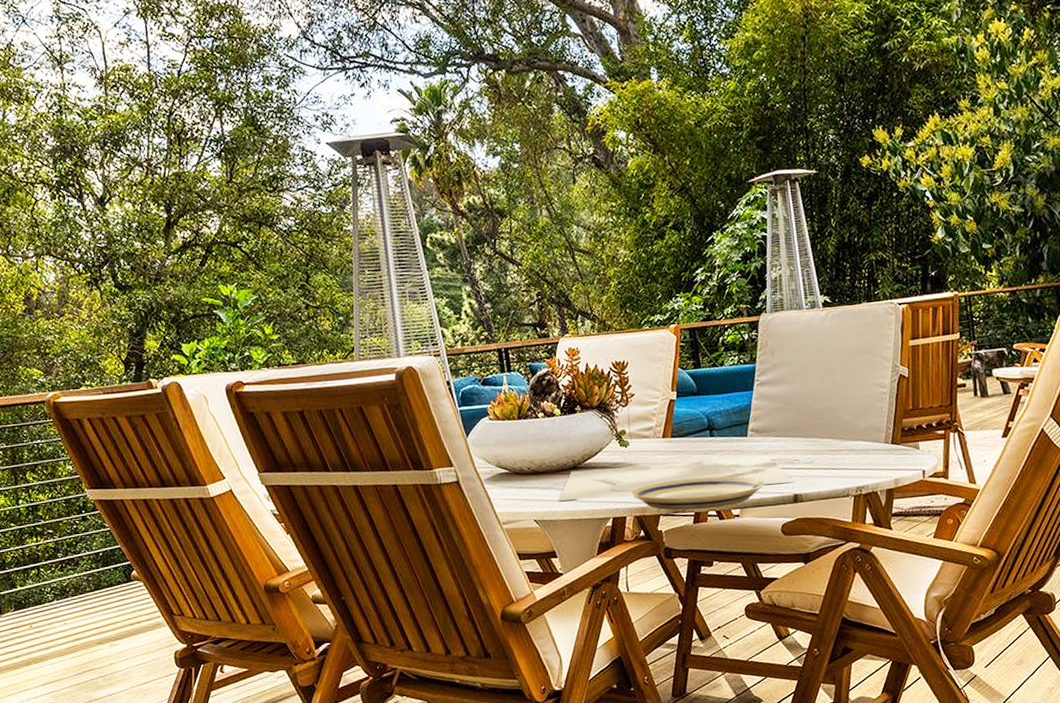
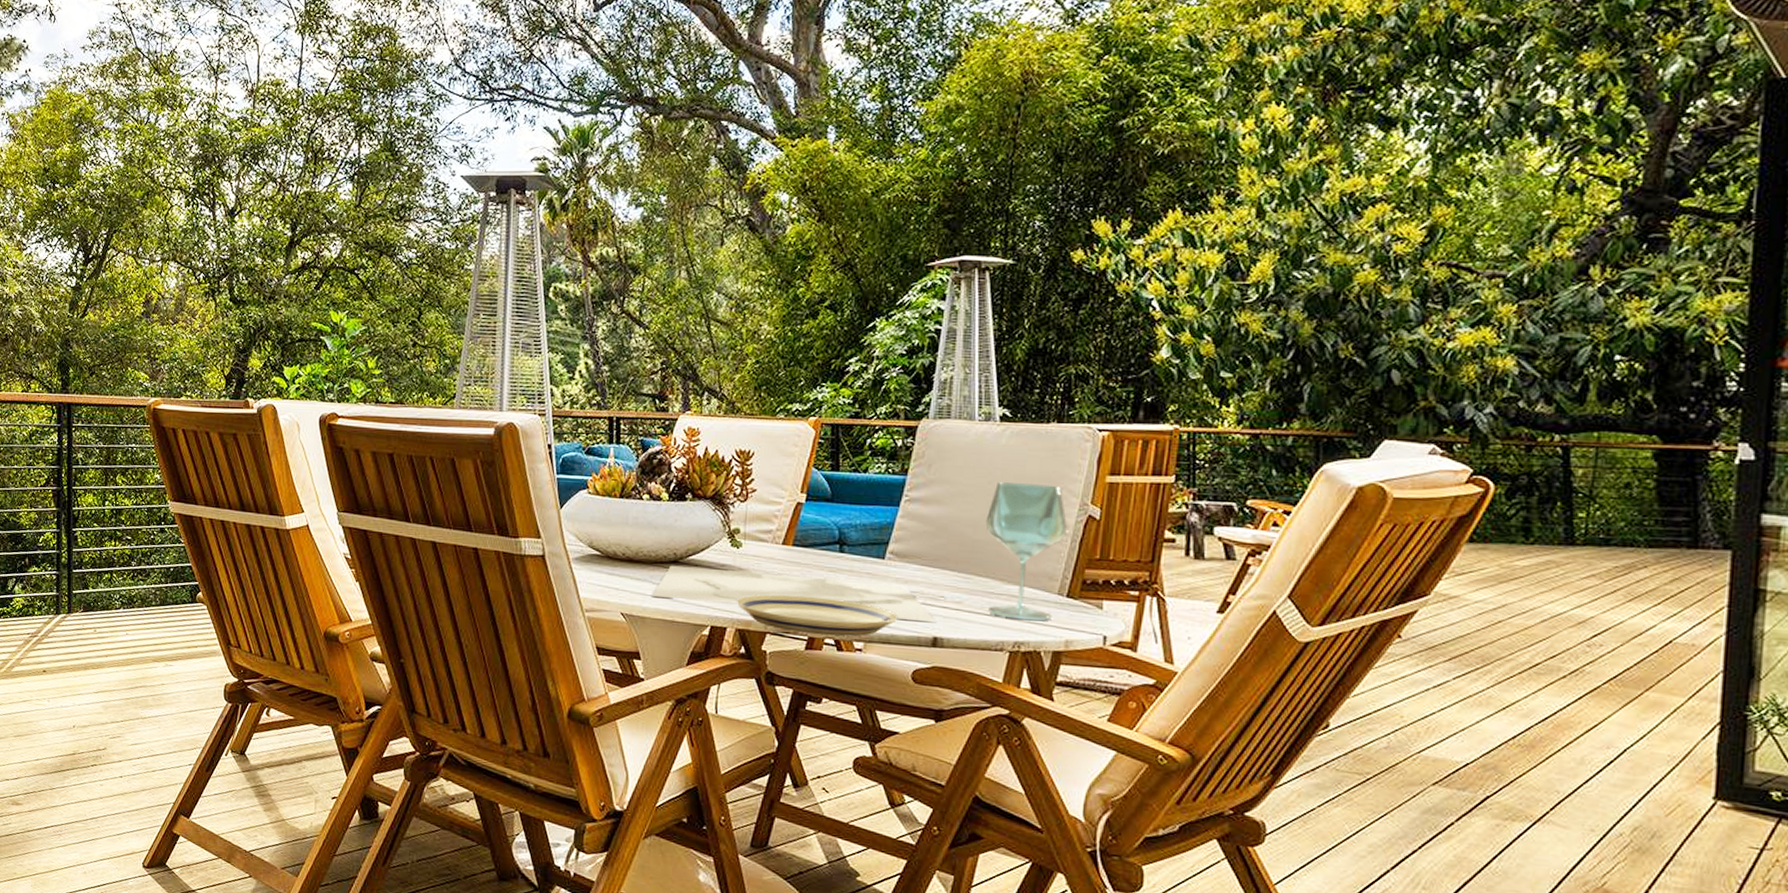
wine glass: none [822,354,885,469] -> present [985,482,1067,622]

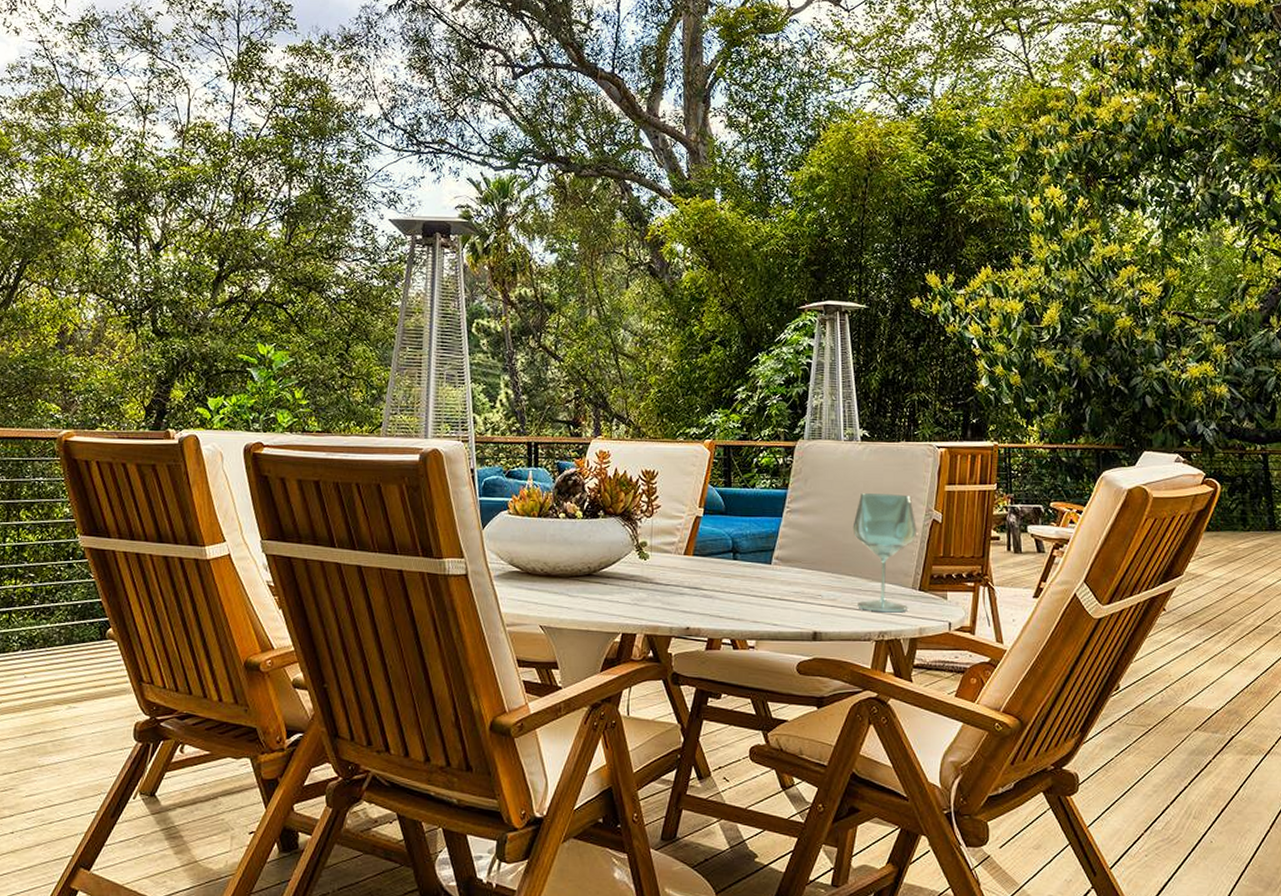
napkin: present [652,565,937,623] -> none [568,578,816,619]
plate: present [737,594,898,637] -> none [645,600,784,635]

